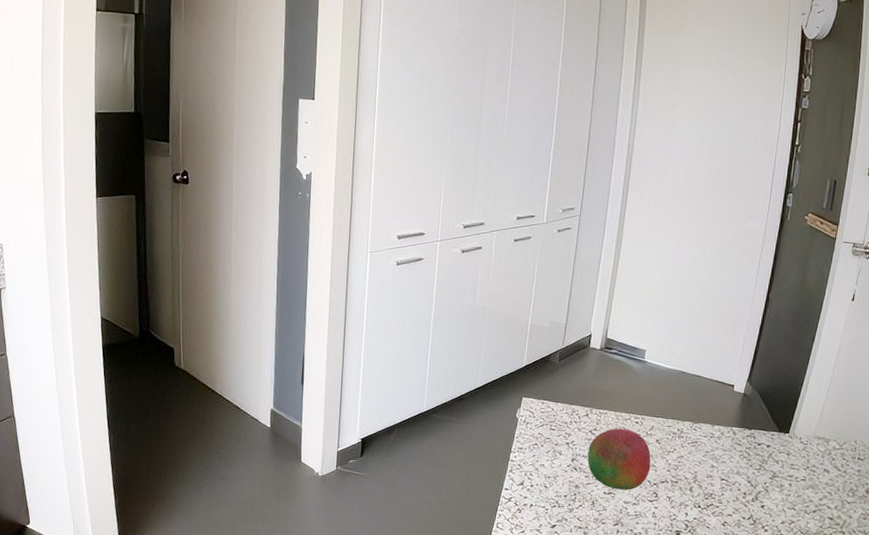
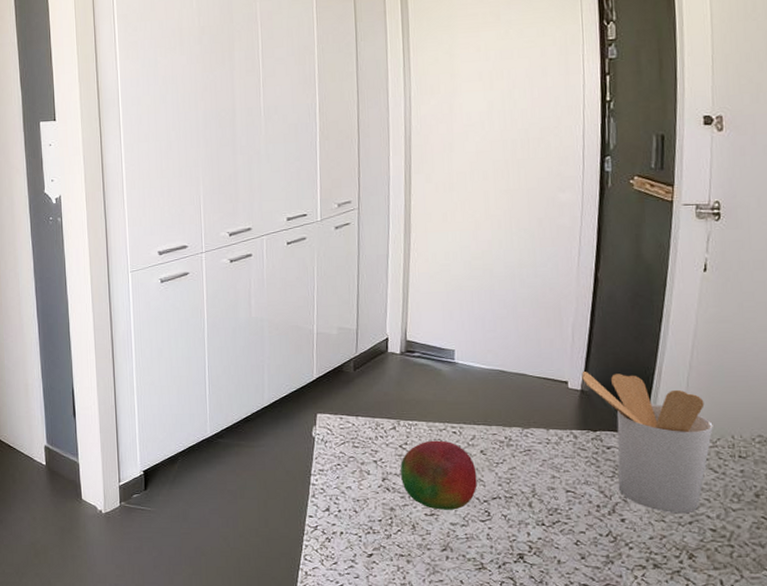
utensil holder: none [746,378,842,504] -> present [582,372,713,514]

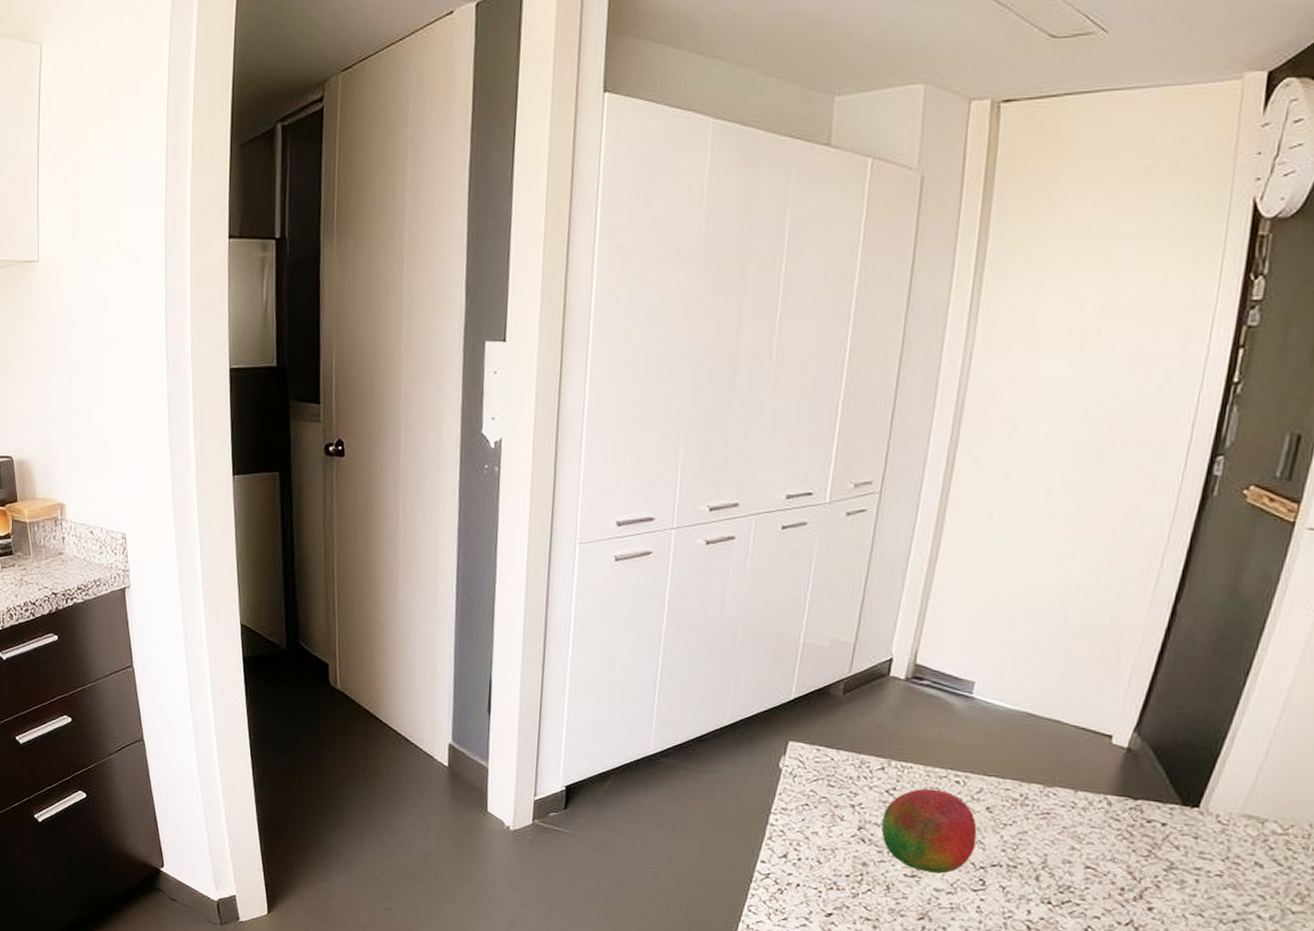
utensil holder: present [582,372,713,514] -> none [1131,726,1289,910]

